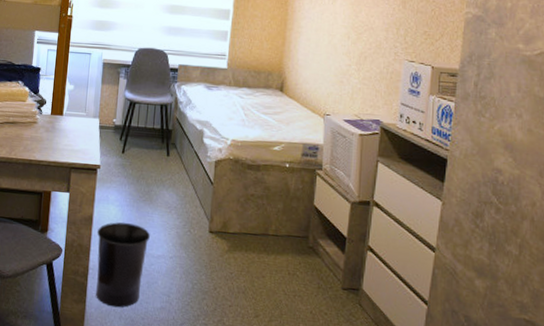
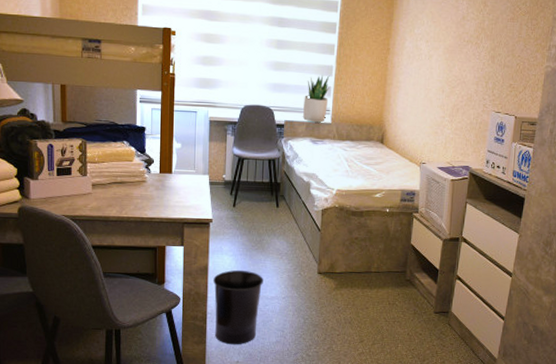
planter: none [198,19,227,68] -> present [303,75,331,123]

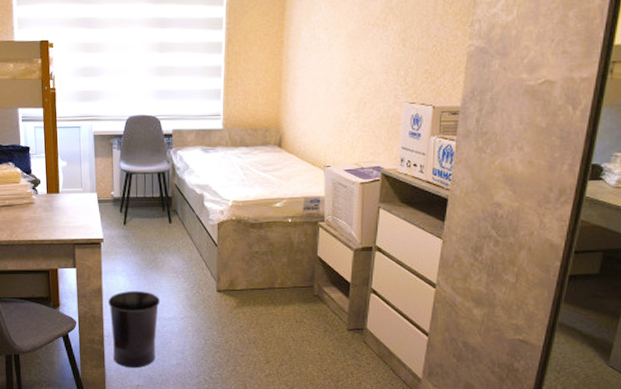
planter: present [303,75,331,123] -> none [192,77,220,130]

